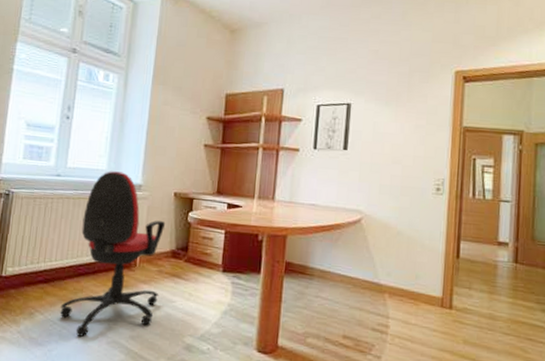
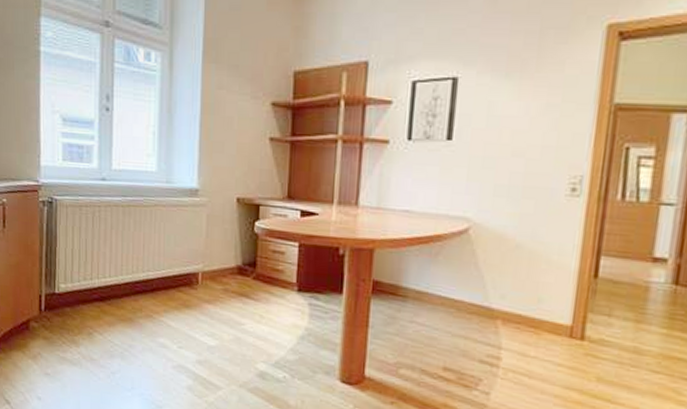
office chair: present [60,171,166,338] -> none [120,173,229,361]

